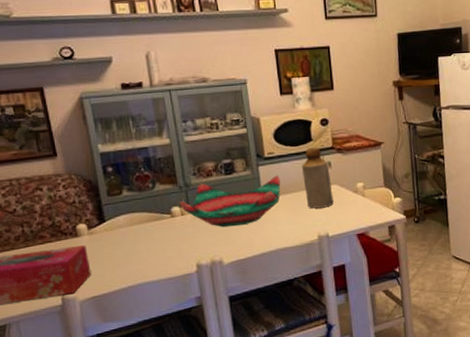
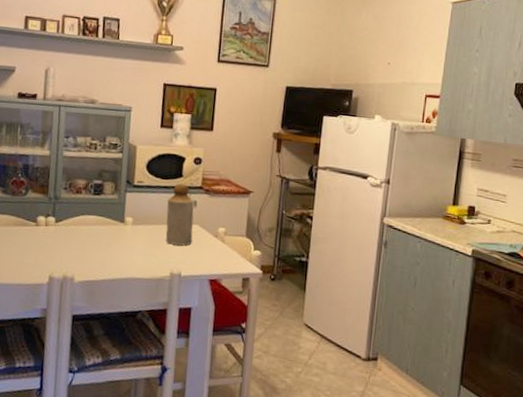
decorative bowl: present [179,175,281,228] -> none [46,199,145,247]

